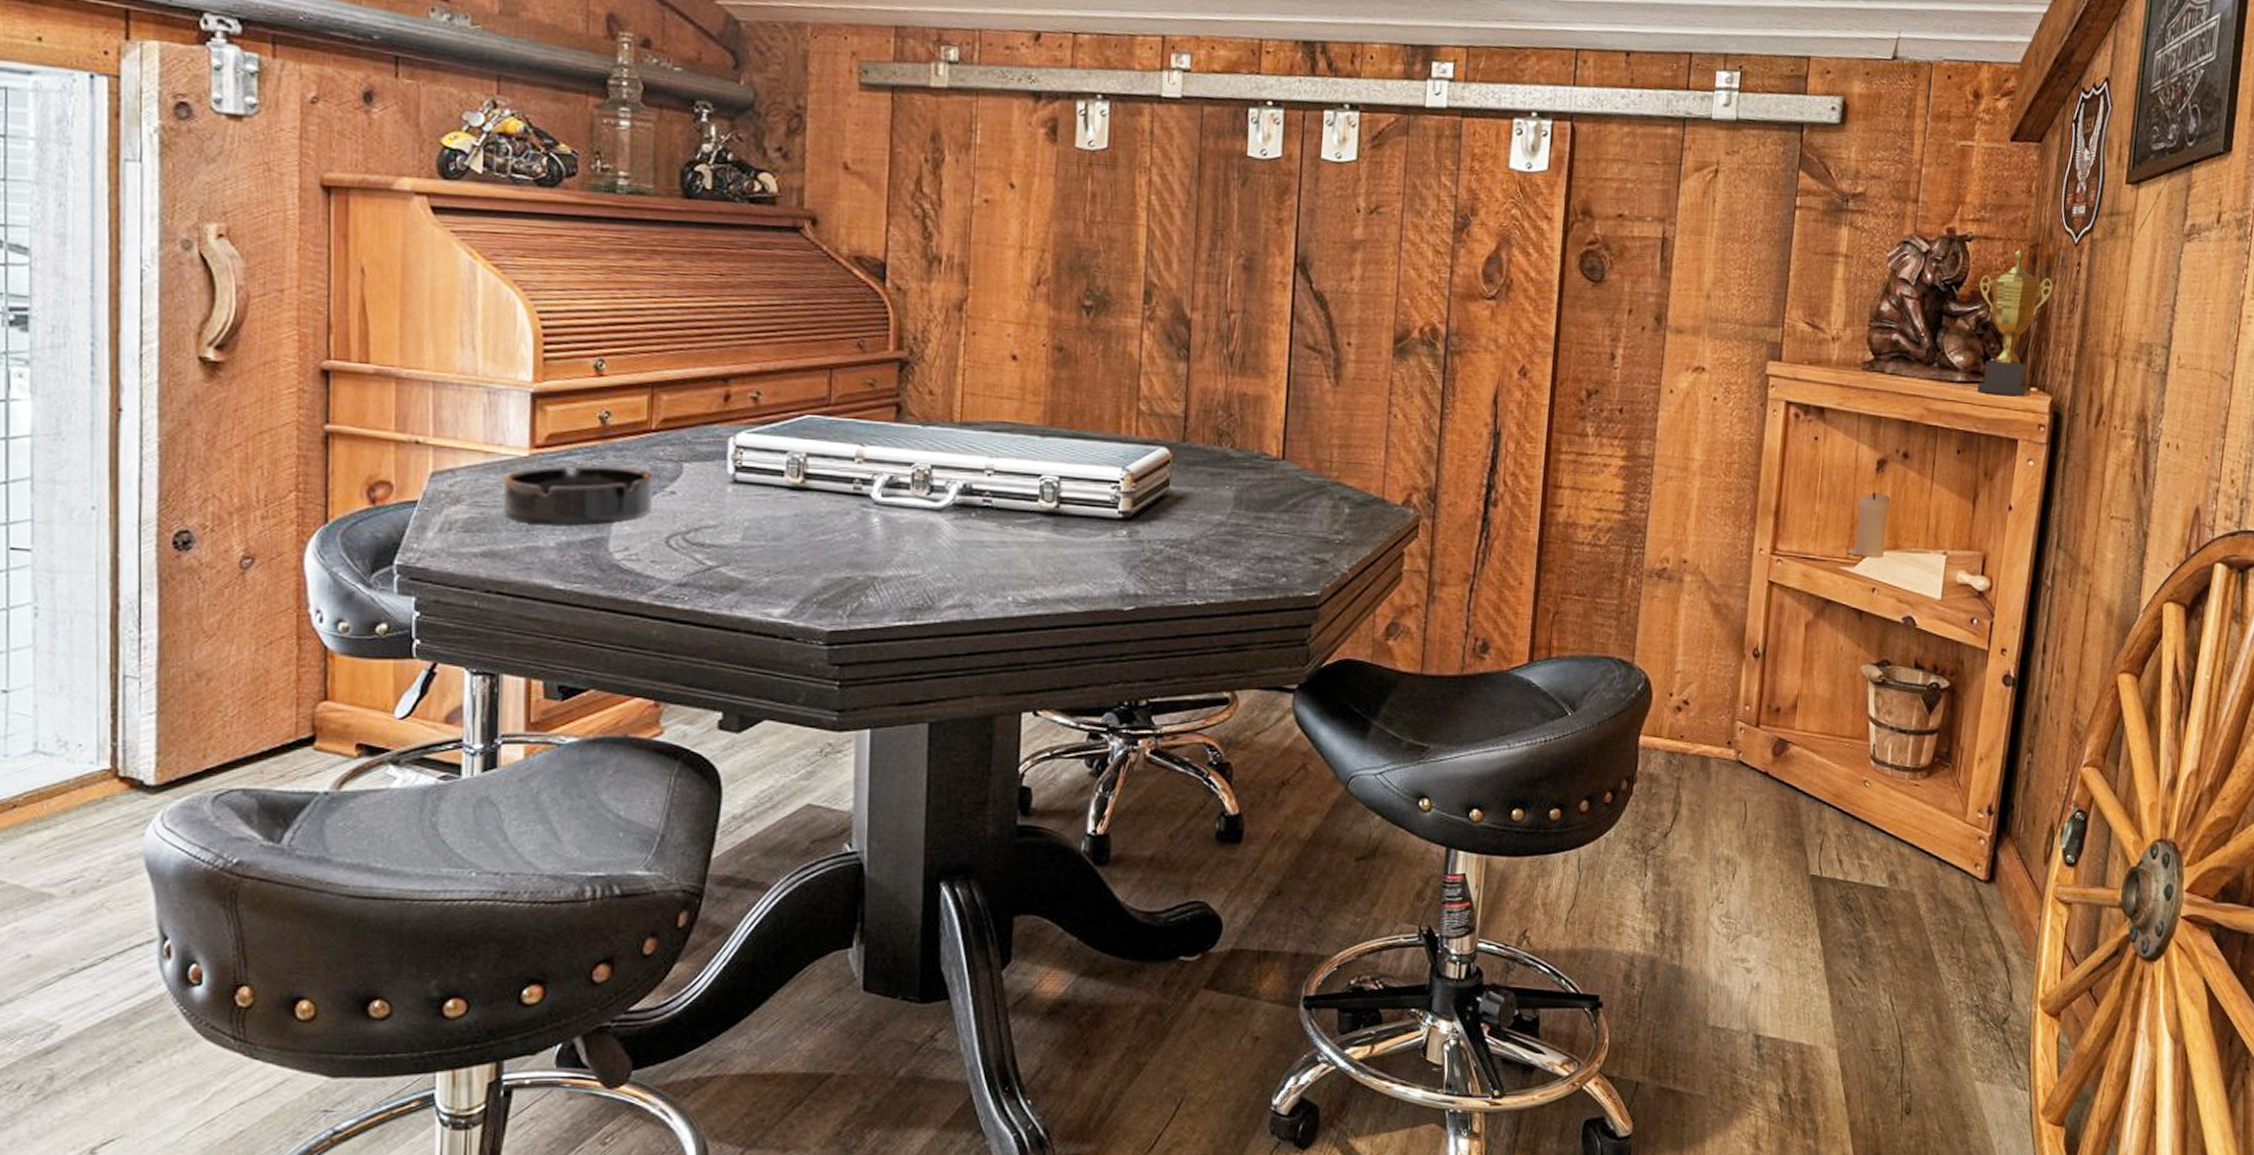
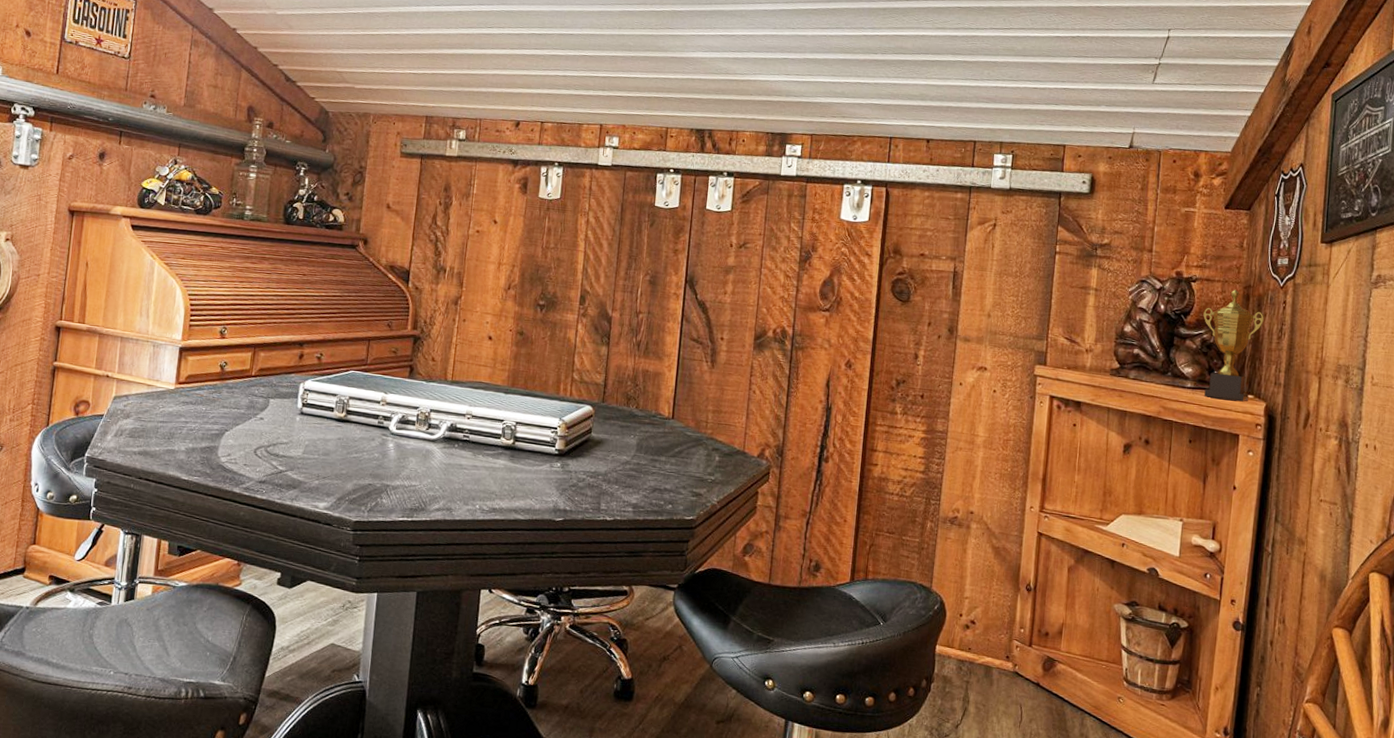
ashtray: present [503,464,653,526] -> none [155,396,250,438]
candle: present [1847,492,1891,559] -> none [1101,469,1136,521]

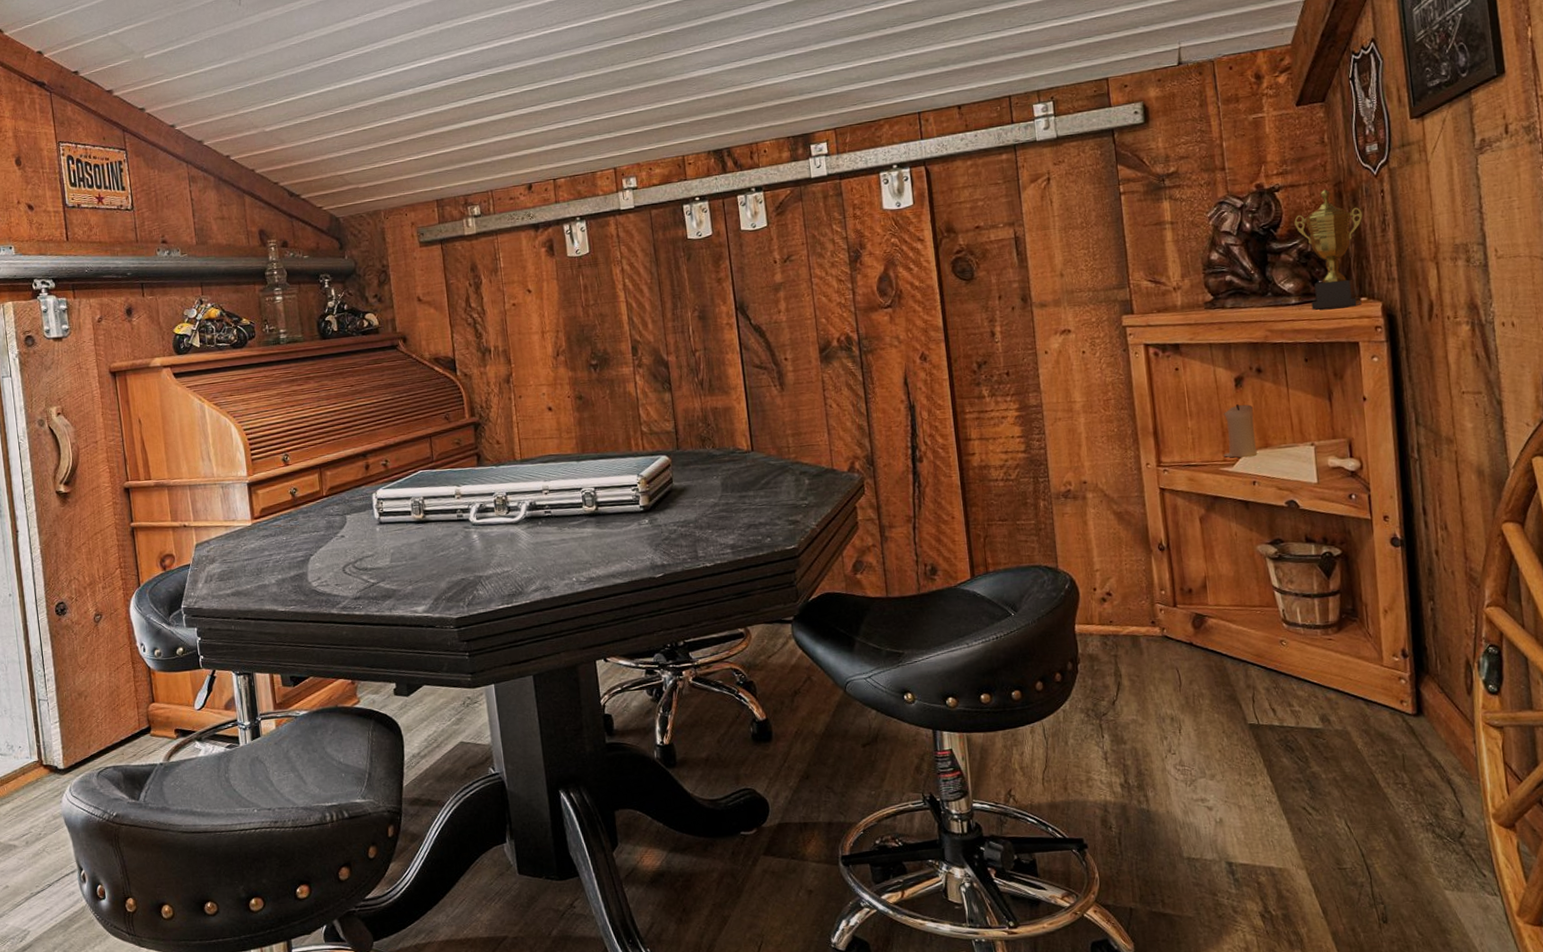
candle: none [1101,469,1136,521] -> present [1223,404,1258,458]

